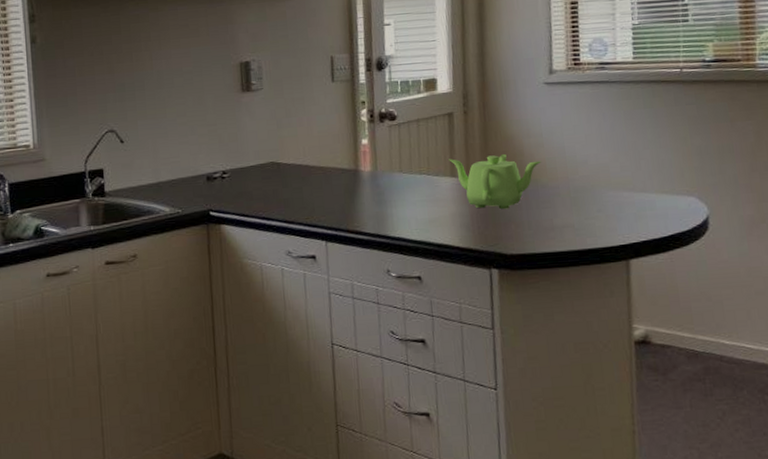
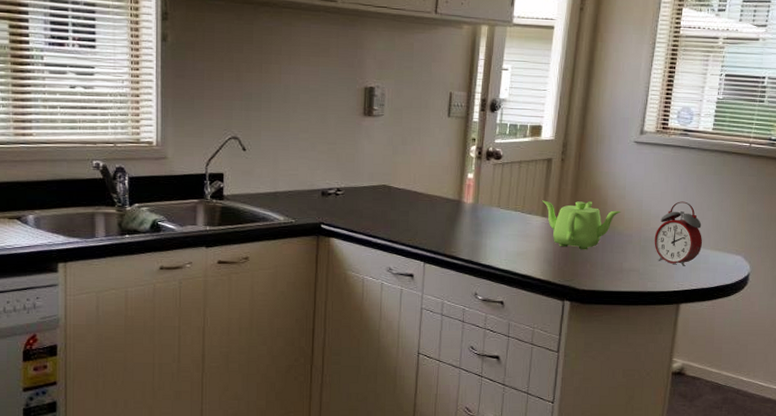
alarm clock: none [585,142,645,216] -> present [654,201,703,266]

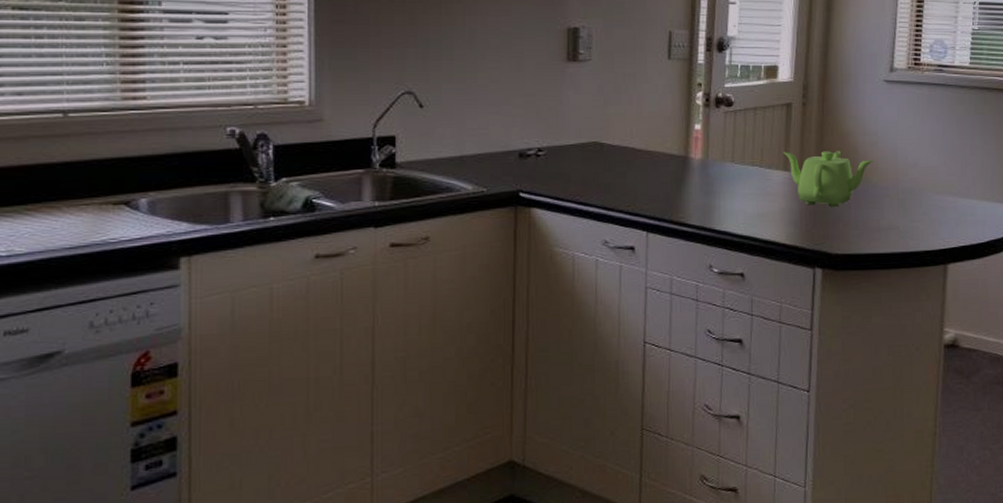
alarm clock: present [654,201,703,266] -> none [914,146,968,220]

